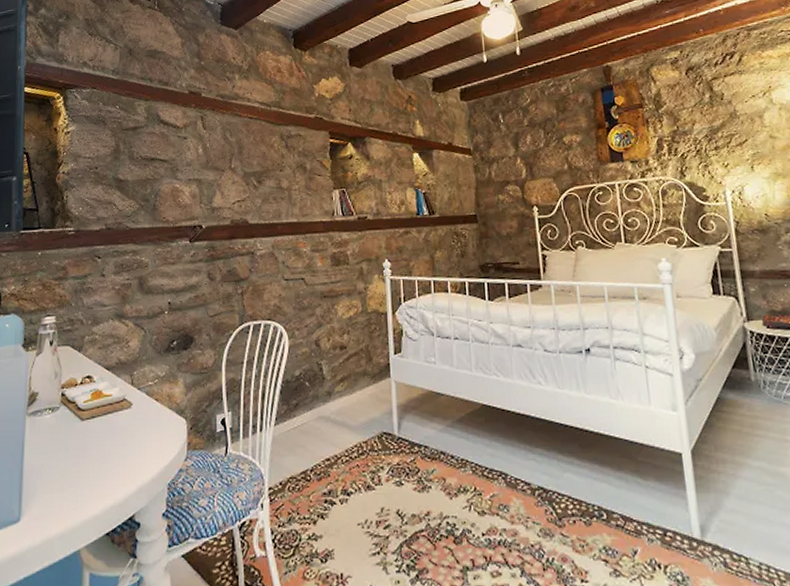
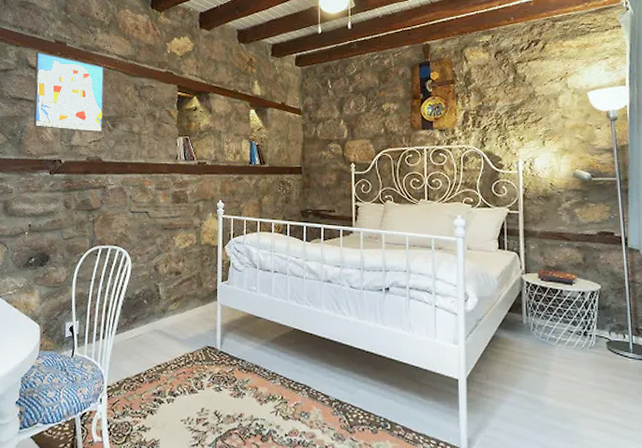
wall art: none [168,105,247,192] -> present [33,51,104,133]

